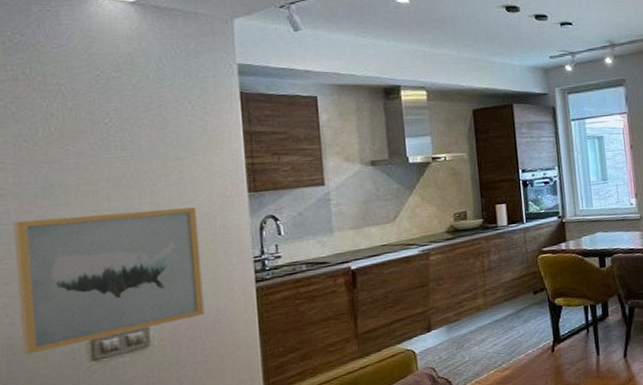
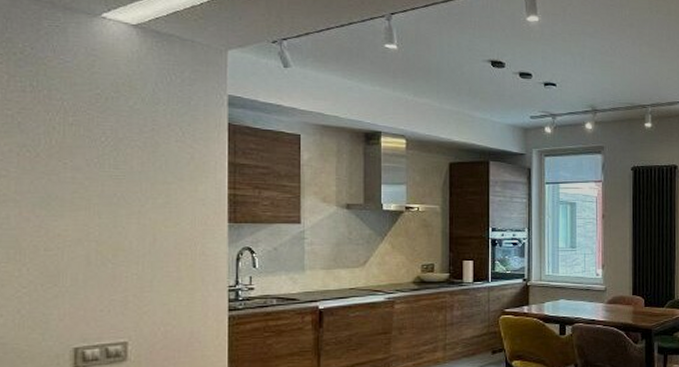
wall art: present [13,207,204,355] -> none [12,227,180,355]

